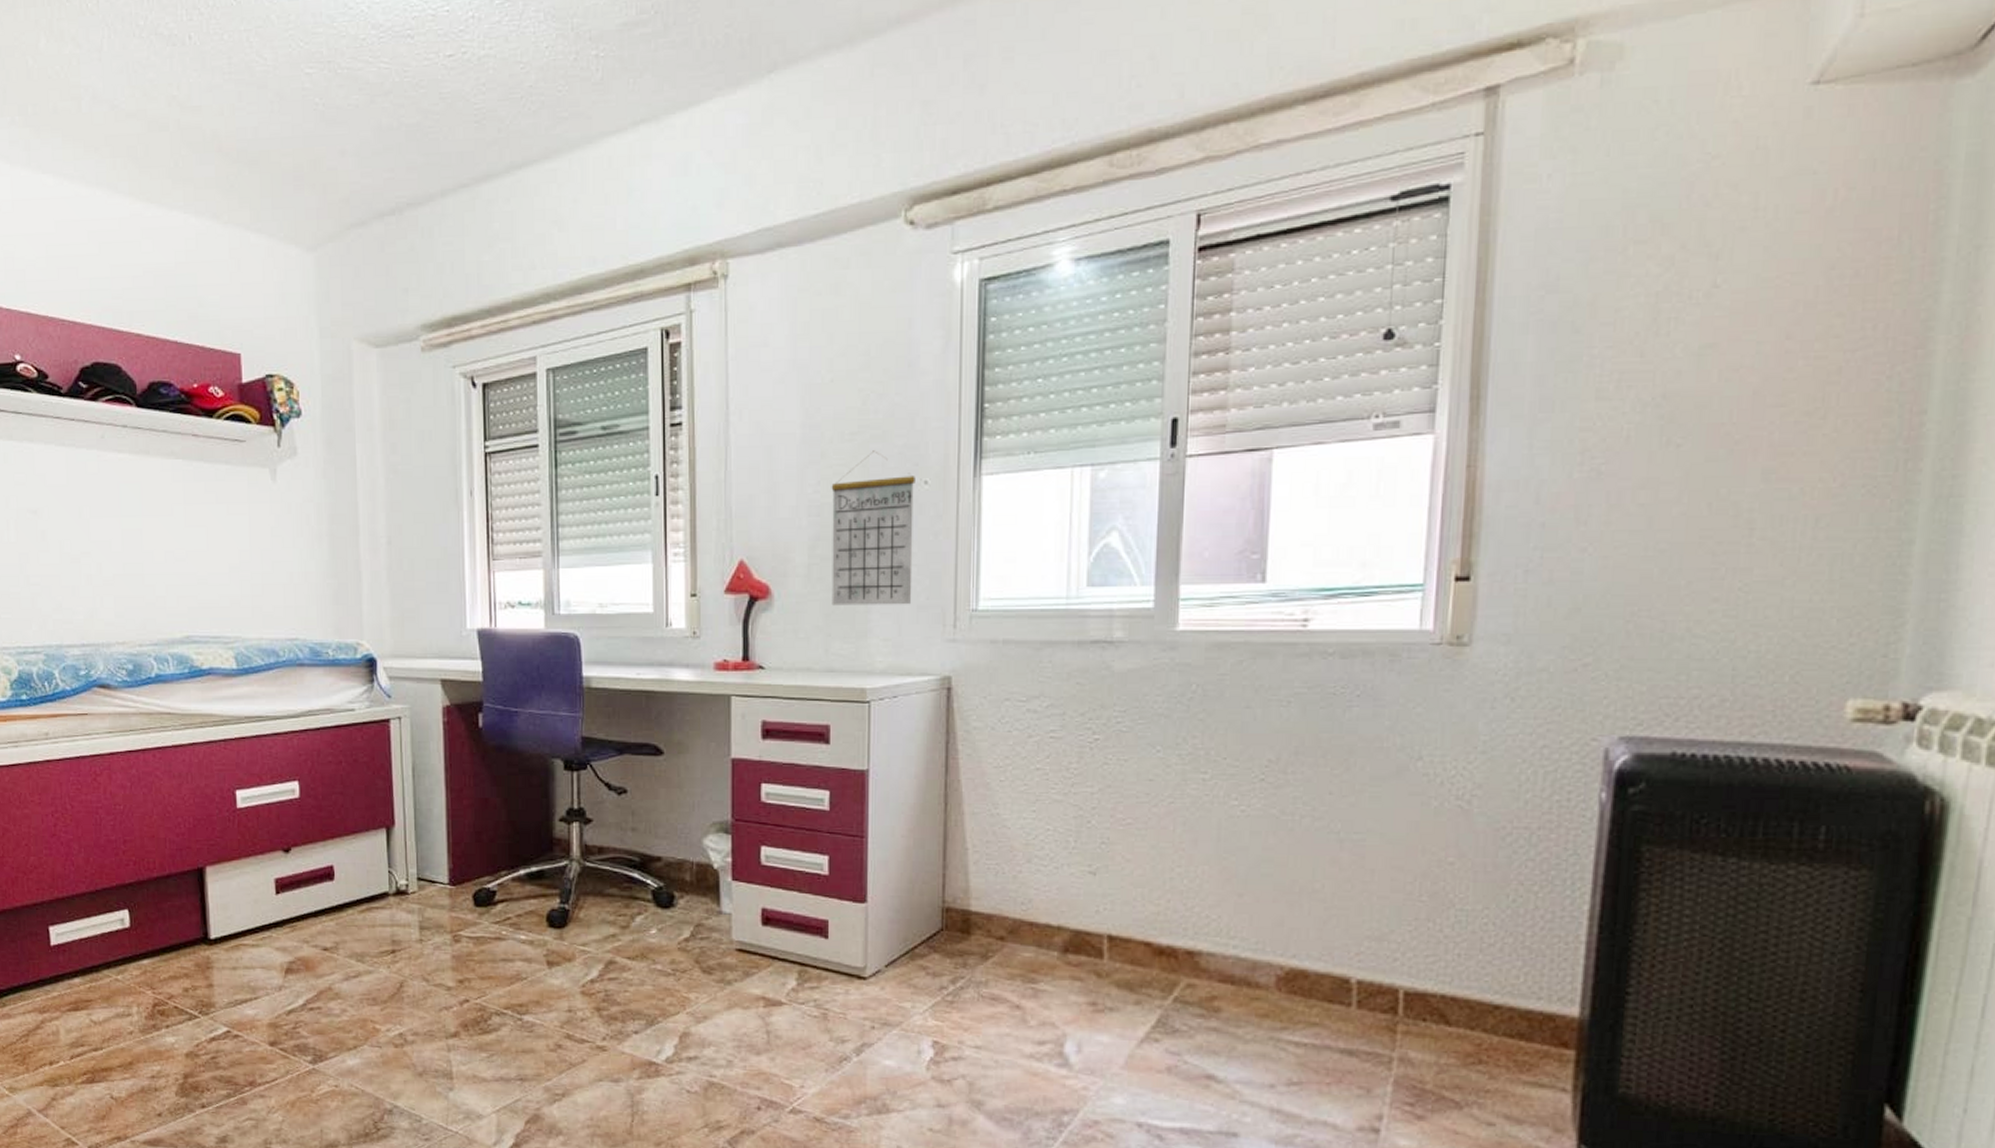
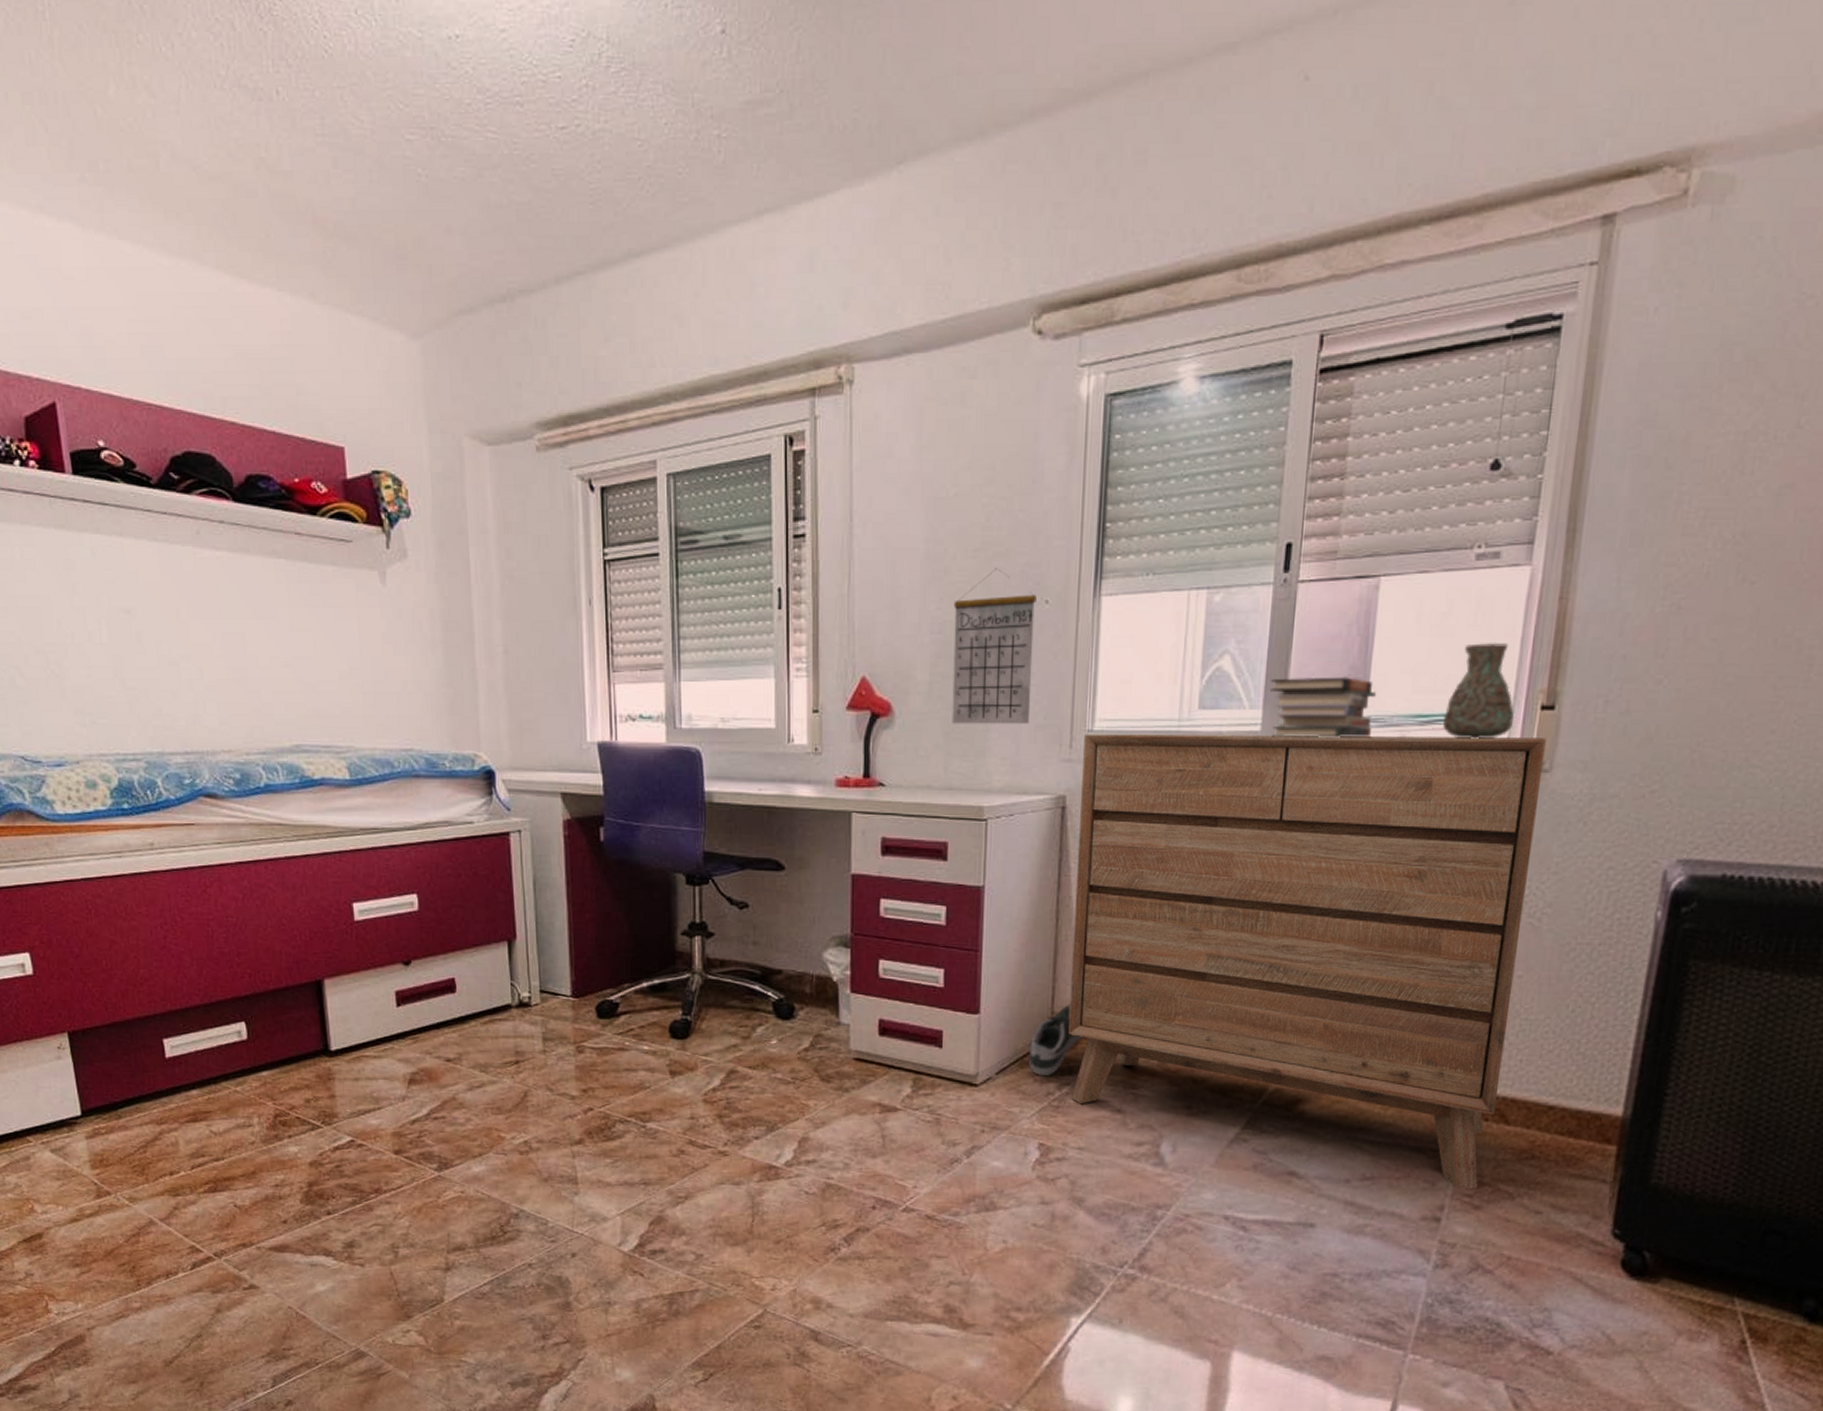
shoe: none [919,892,977,970] -> present [1028,1004,1083,1077]
dresser: none [961,610,1463,1096] -> present [1069,734,1546,1188]
book stack: none [1161,551,1275,614] -> present [1269,676,1376,738]
decorative vase: none [1349,513,1426,612] -> present [1443,643,1514,739]

